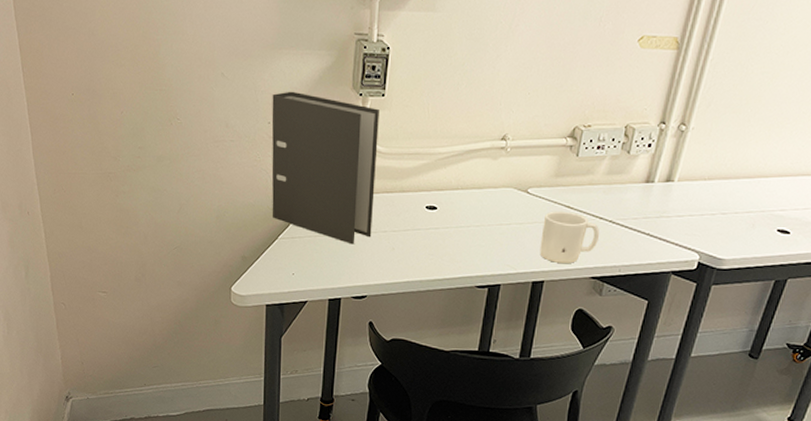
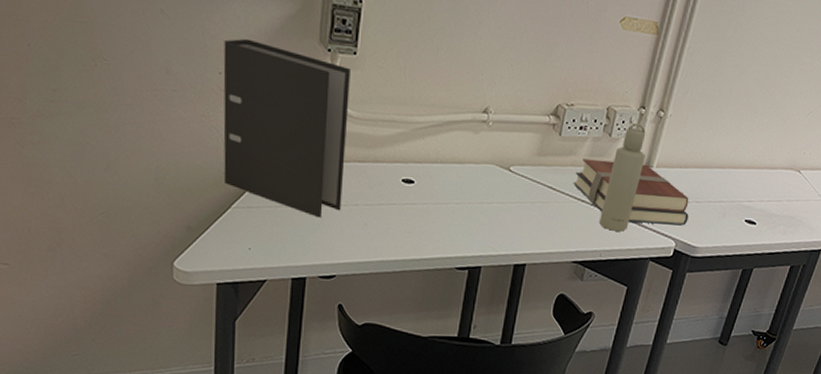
mug: present [540,211,599,264] -> none [522,191,581,247]
books: none [591,177,714,238] -> present [573,158,689,226]
bottle: none [618,138,667,246] -> present [599,122,646,232]

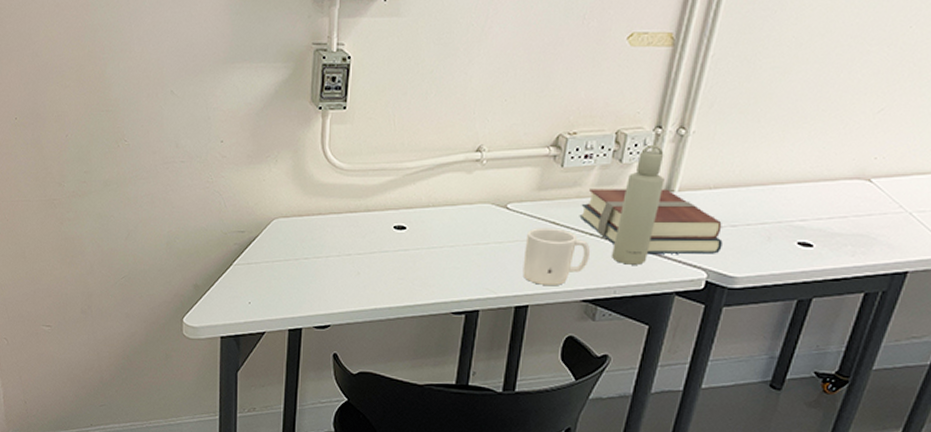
binder: present [223,38,350,218] -> none [224,107,341,270]
mug: none [522,191,581,247] -> present [523,228,590,286]

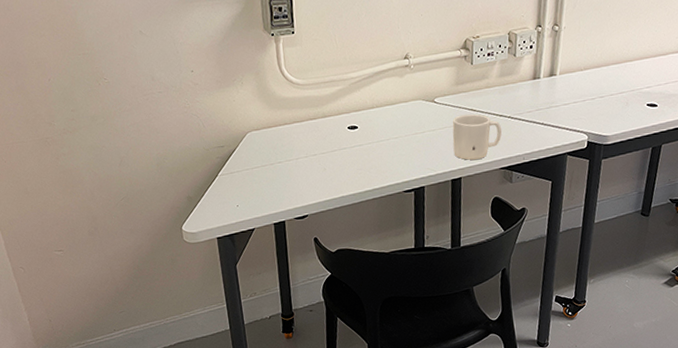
books: present [579,189,723,254] -> none [490,74,596,125]
bottle: present [612,144,664,265] -> none [518,40,549,136]

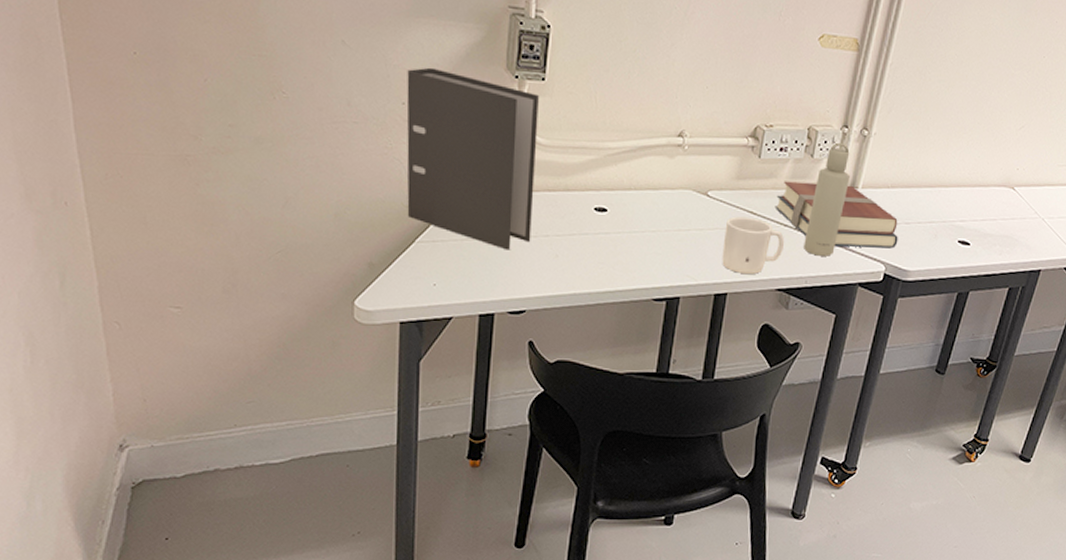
binder: none [191,39,303,171] -> present [406,67,539,250]
books: none [490,74,596,125] -> present [774,181,898,249]
bottle: none [518,40,549,136] -> present [804,142,850,256]

